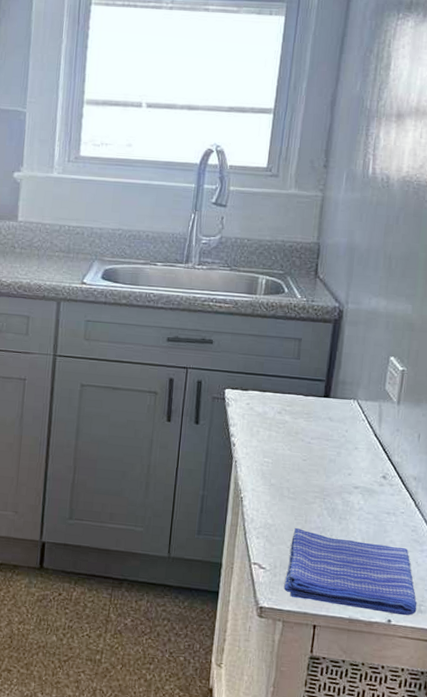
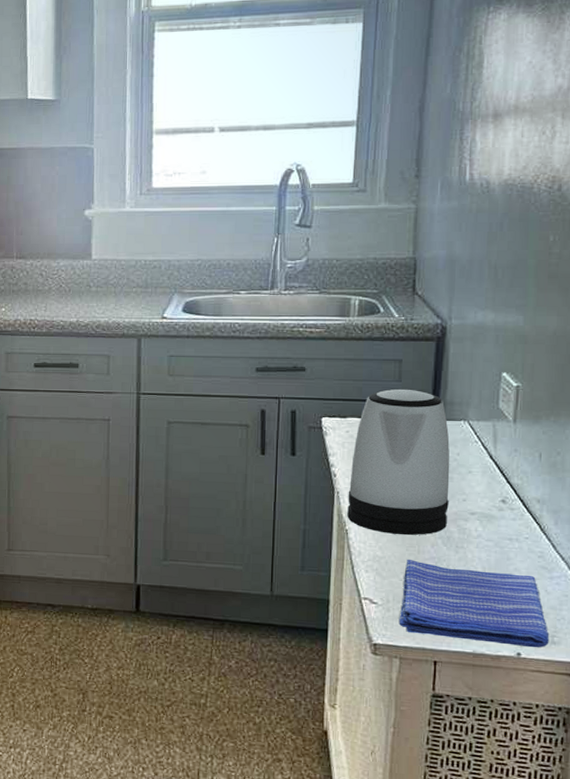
kettle: none [243,365,340,506] -> present [347,388,450,536]

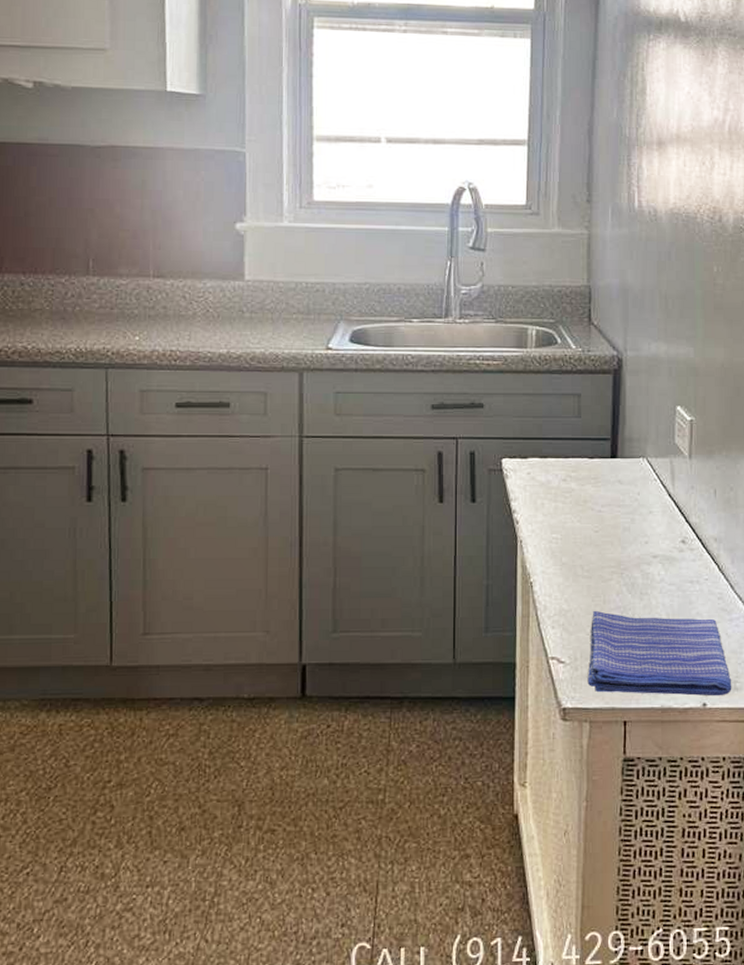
kettle: present [347,388,450,536] -> none [531,425,632,585]

